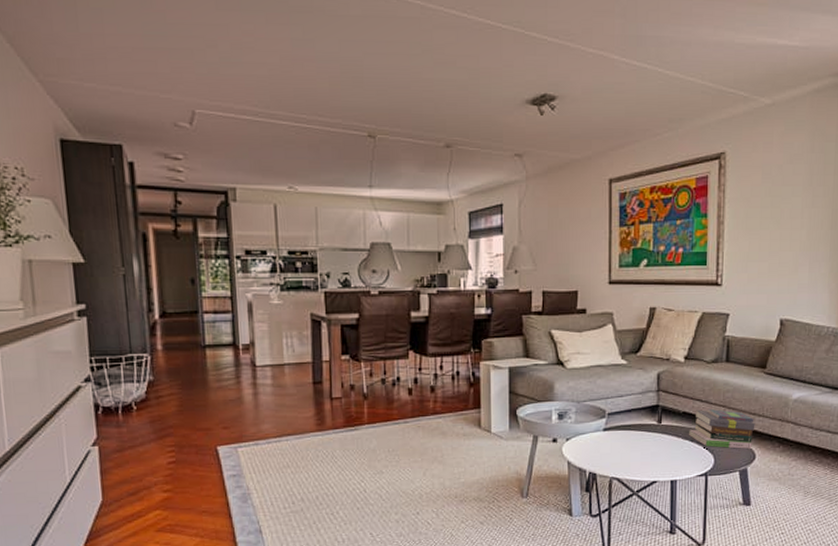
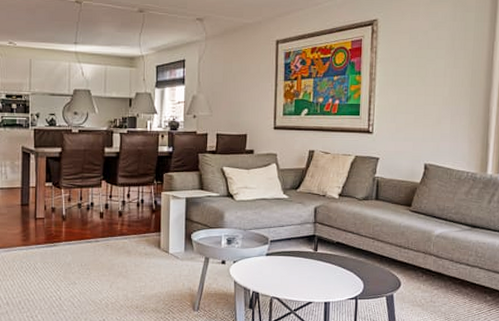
books: present [688,409,755,450] -> none [340,241,401,278]

